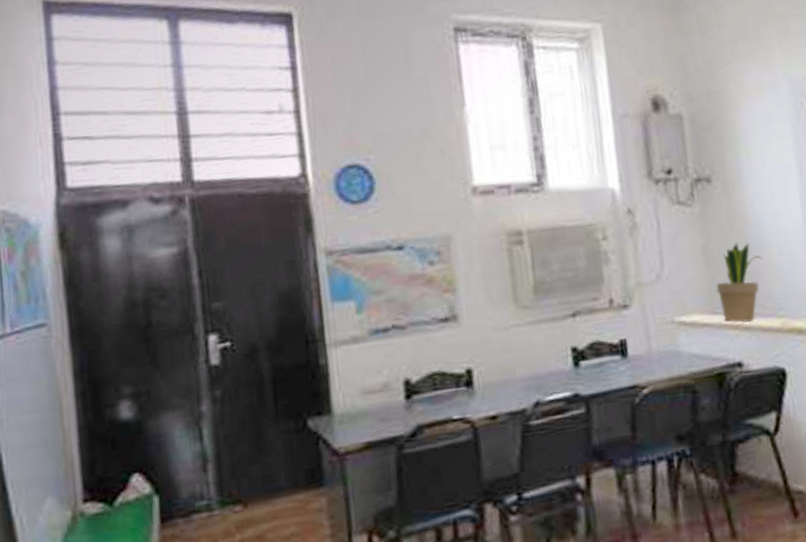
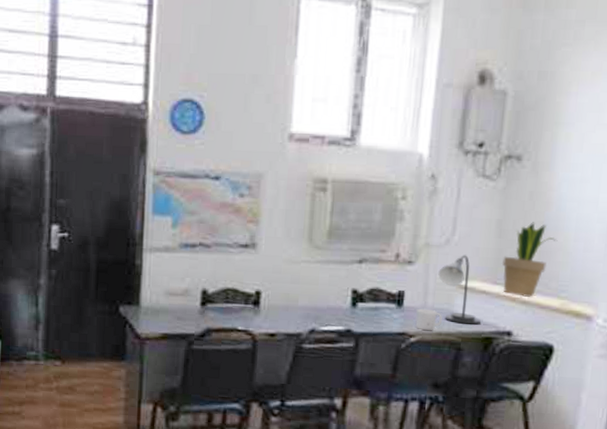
mug: none [642,354,672,379] -> present [415,308,443,331]
desk lamp: none [656,288,711,364] -> present [438,255,482,326]

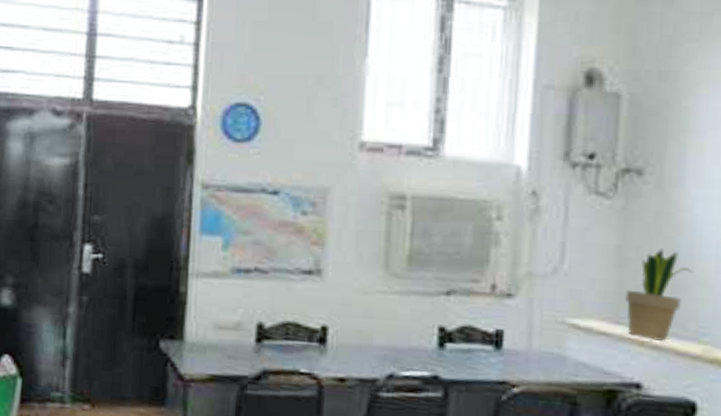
mug: present [415,308,443,331] -> none [518,351,553,381]
desk lamp: present [438,255,482,326] -> none [545,287,602,375]

